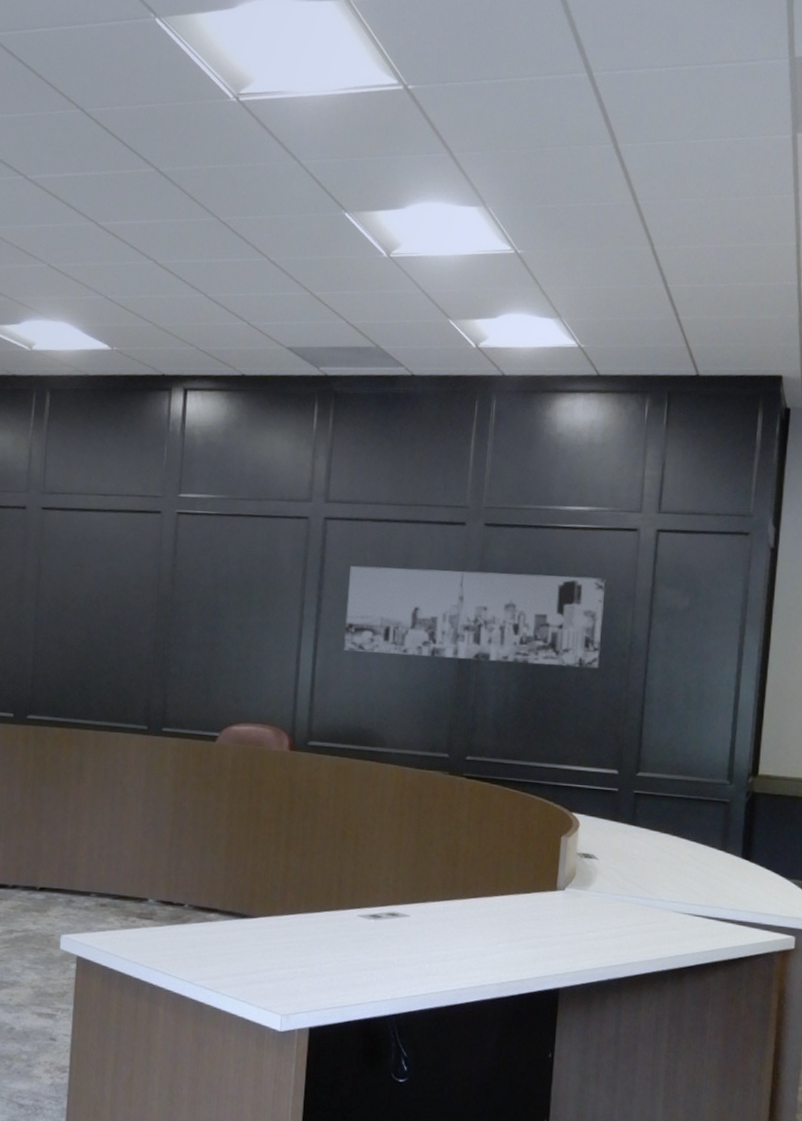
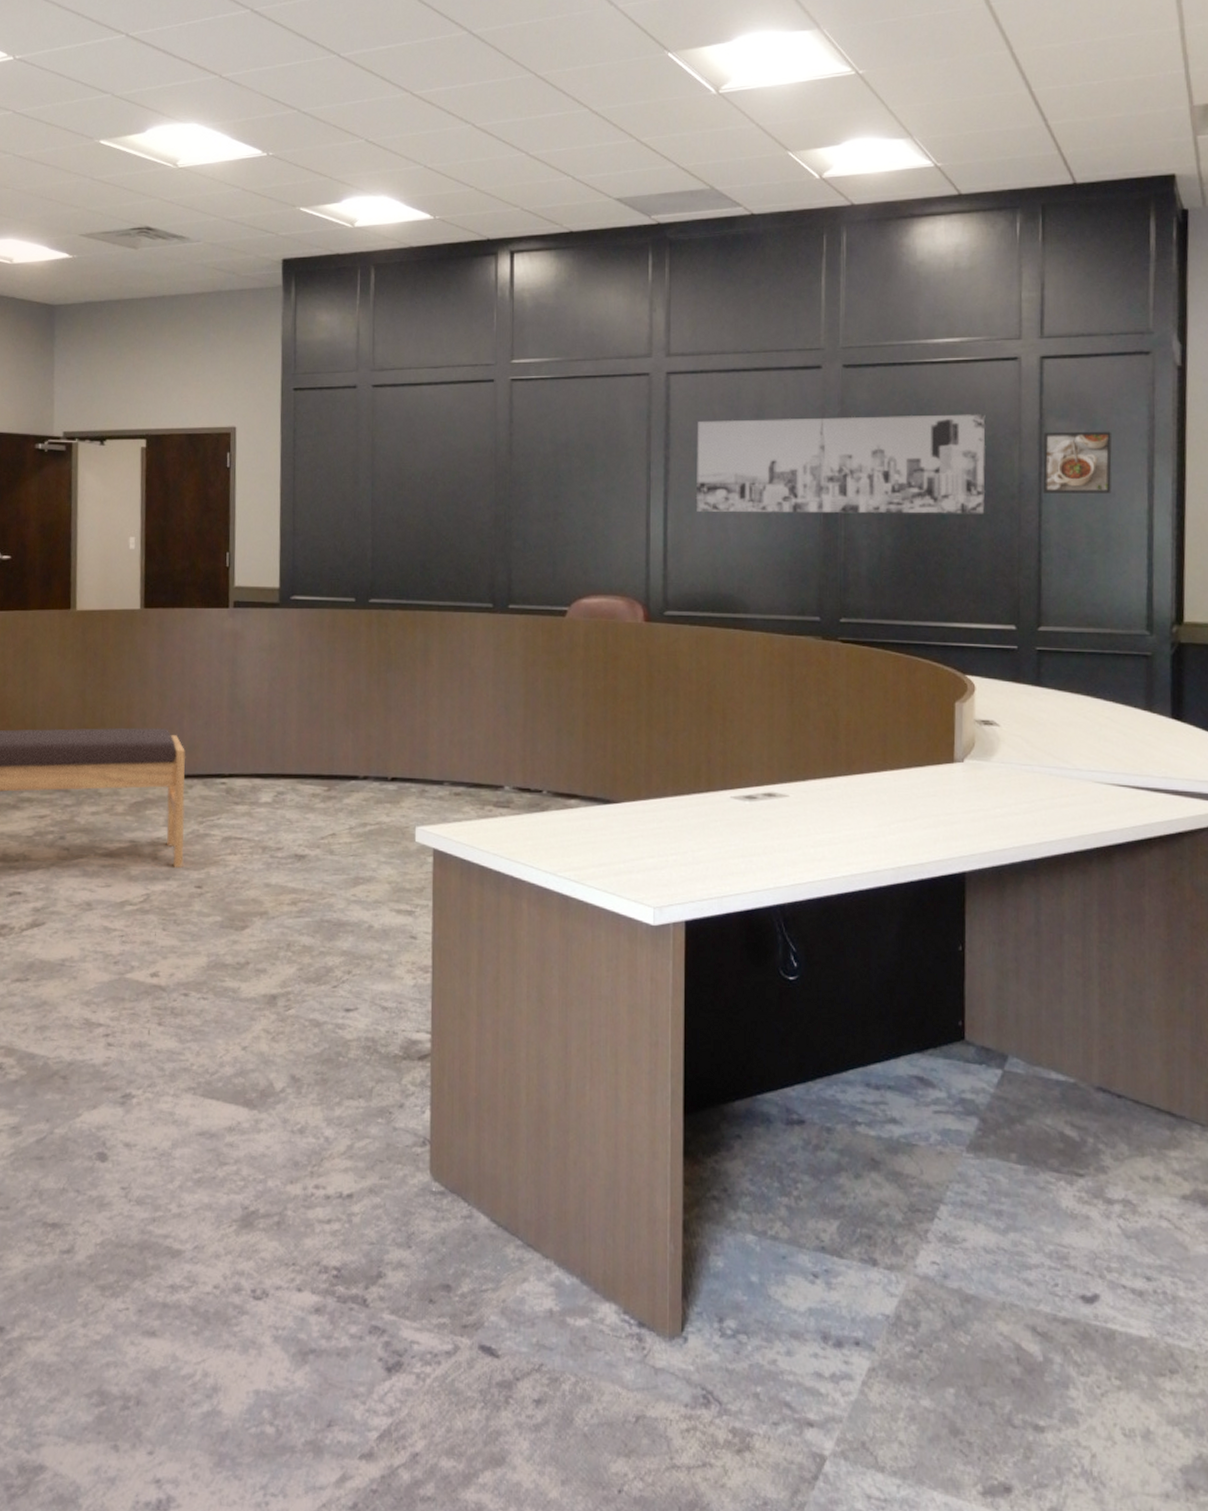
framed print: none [650,598,712,657] -> present [1042,431,1113,493]

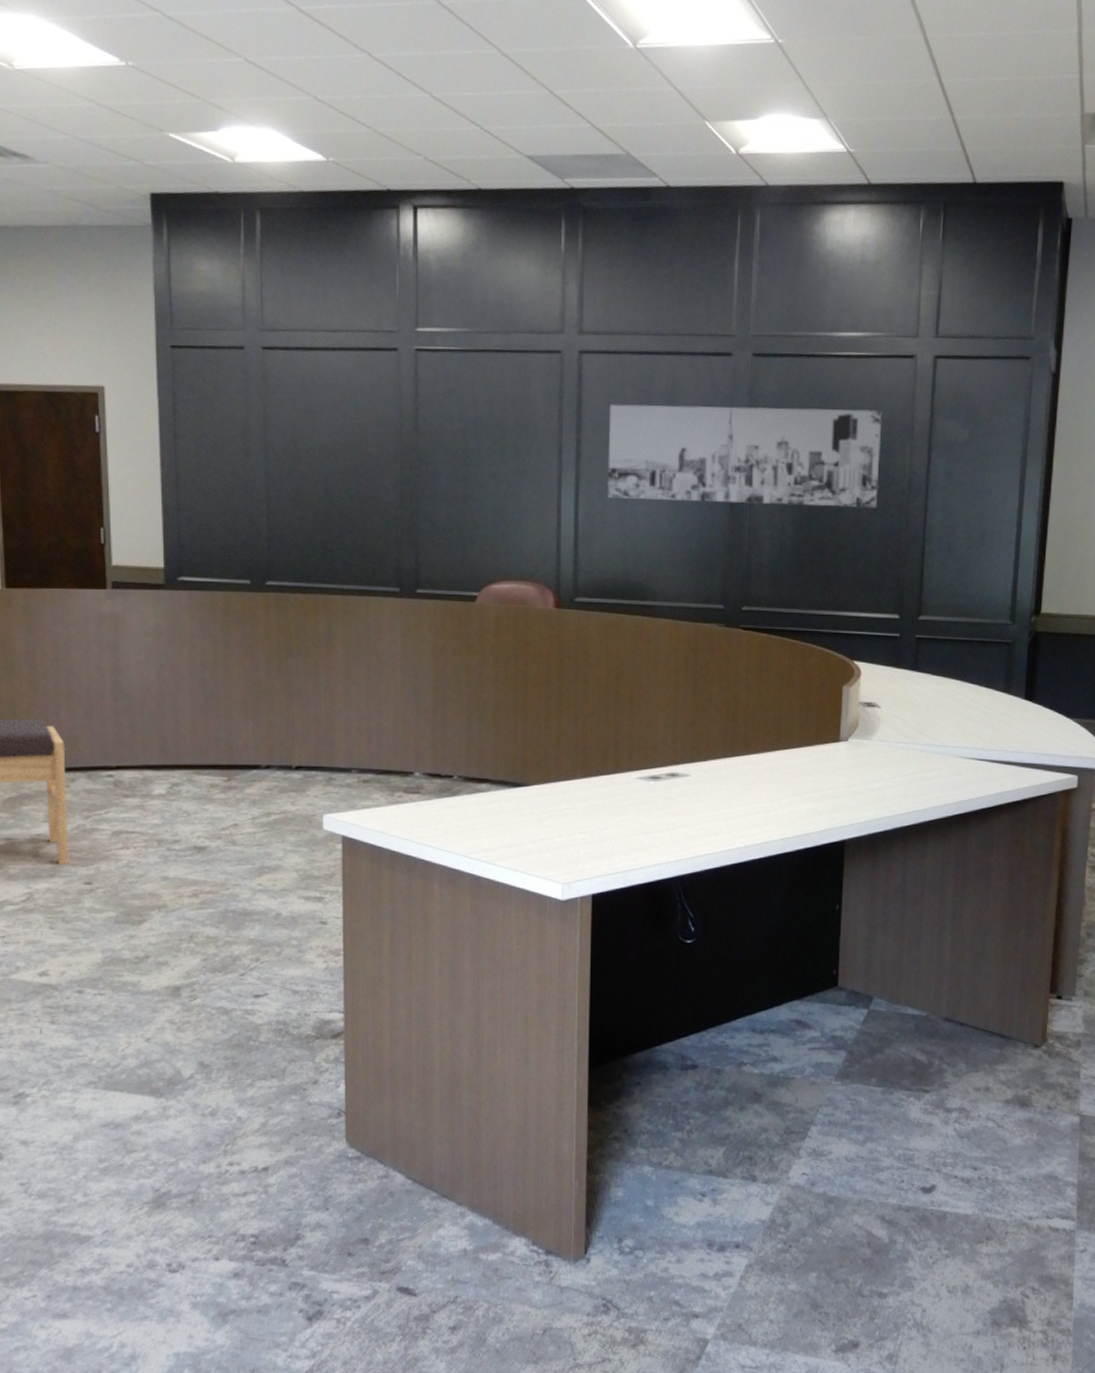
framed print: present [1042,431,1113,493] -> none [930,431,993,492]

